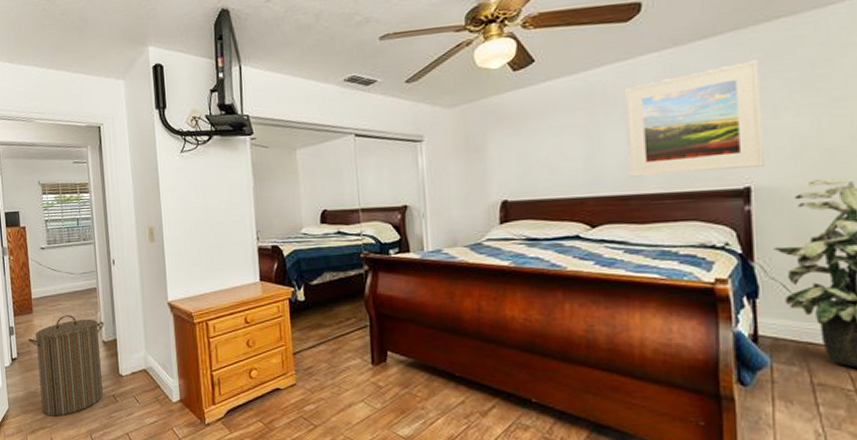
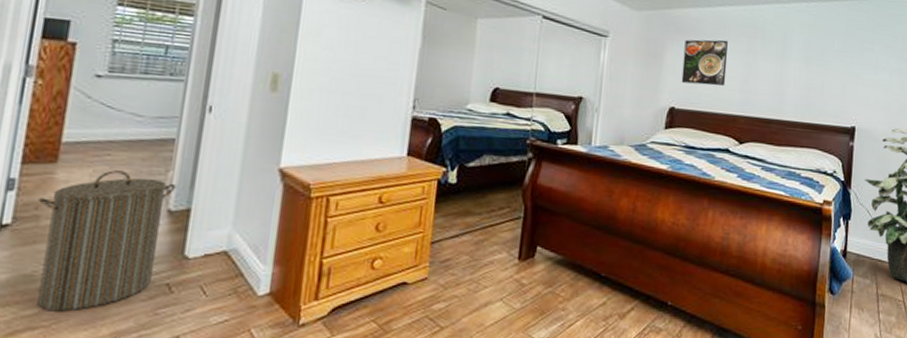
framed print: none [508,117,564,173] -> present [681,39,728,86]
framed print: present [623,60,764,177] -> none [774,26,871,112]

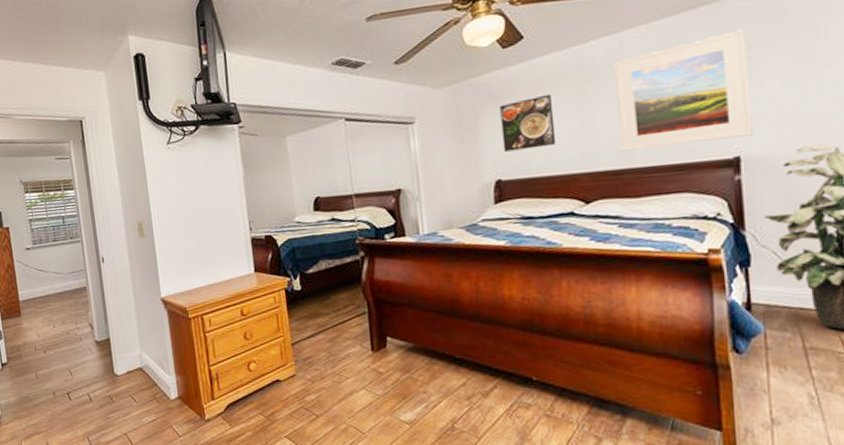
laundry hamper: present [37,170,176,312] -> none [17,316,99,421]
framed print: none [774,26,871,112] -> present [613,29,753,152]

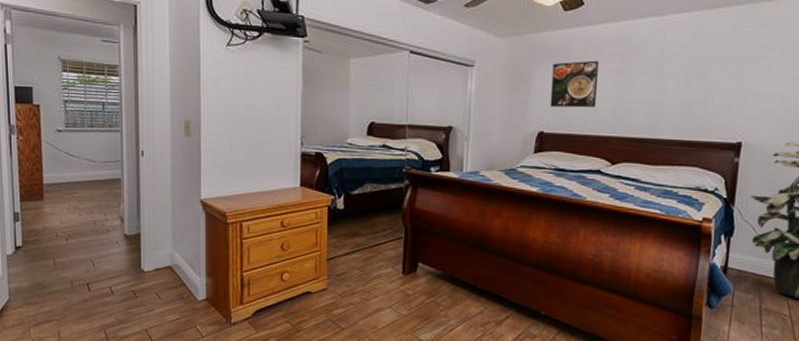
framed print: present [613,29,753,152] -> none [649,32,765,126]

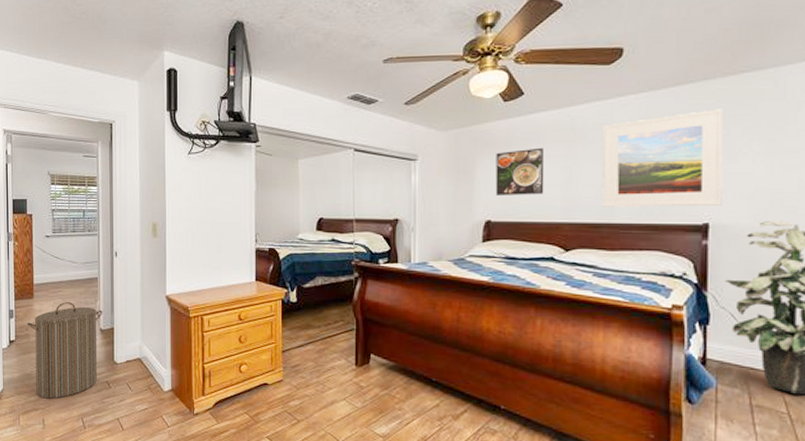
laundry hamper: none [36,205,127,310] -> present [26,302,103,399]
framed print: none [649,32,765,126] -> present [602,109,724,207]

